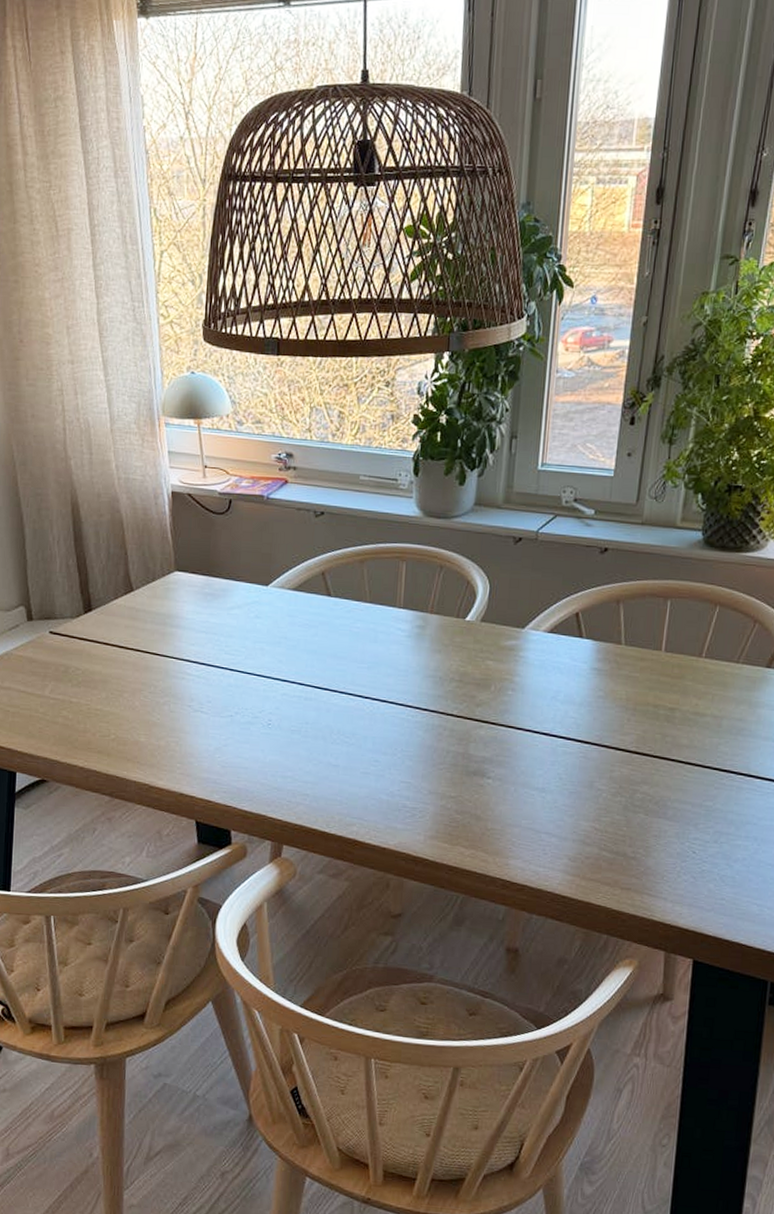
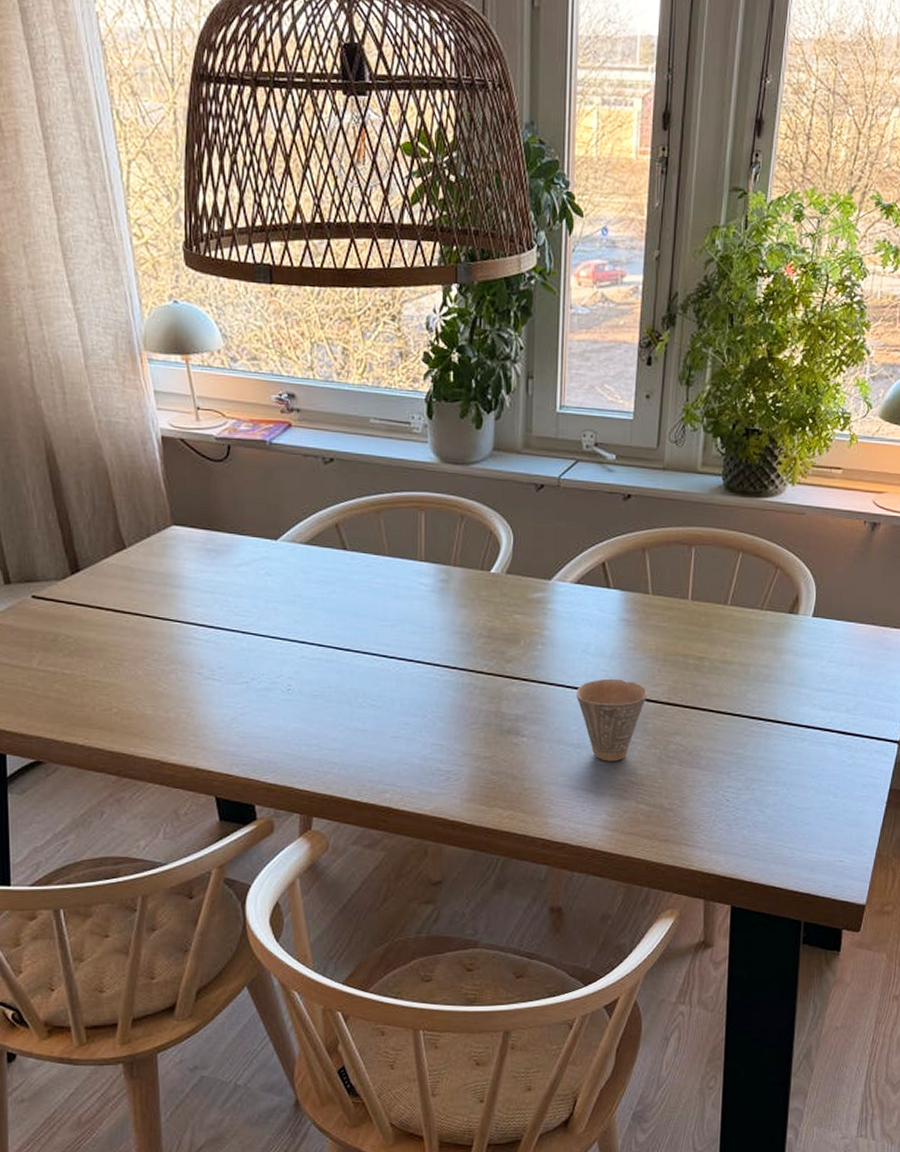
cup: none [543,725,615,808] -> present [575,678,647,762]

